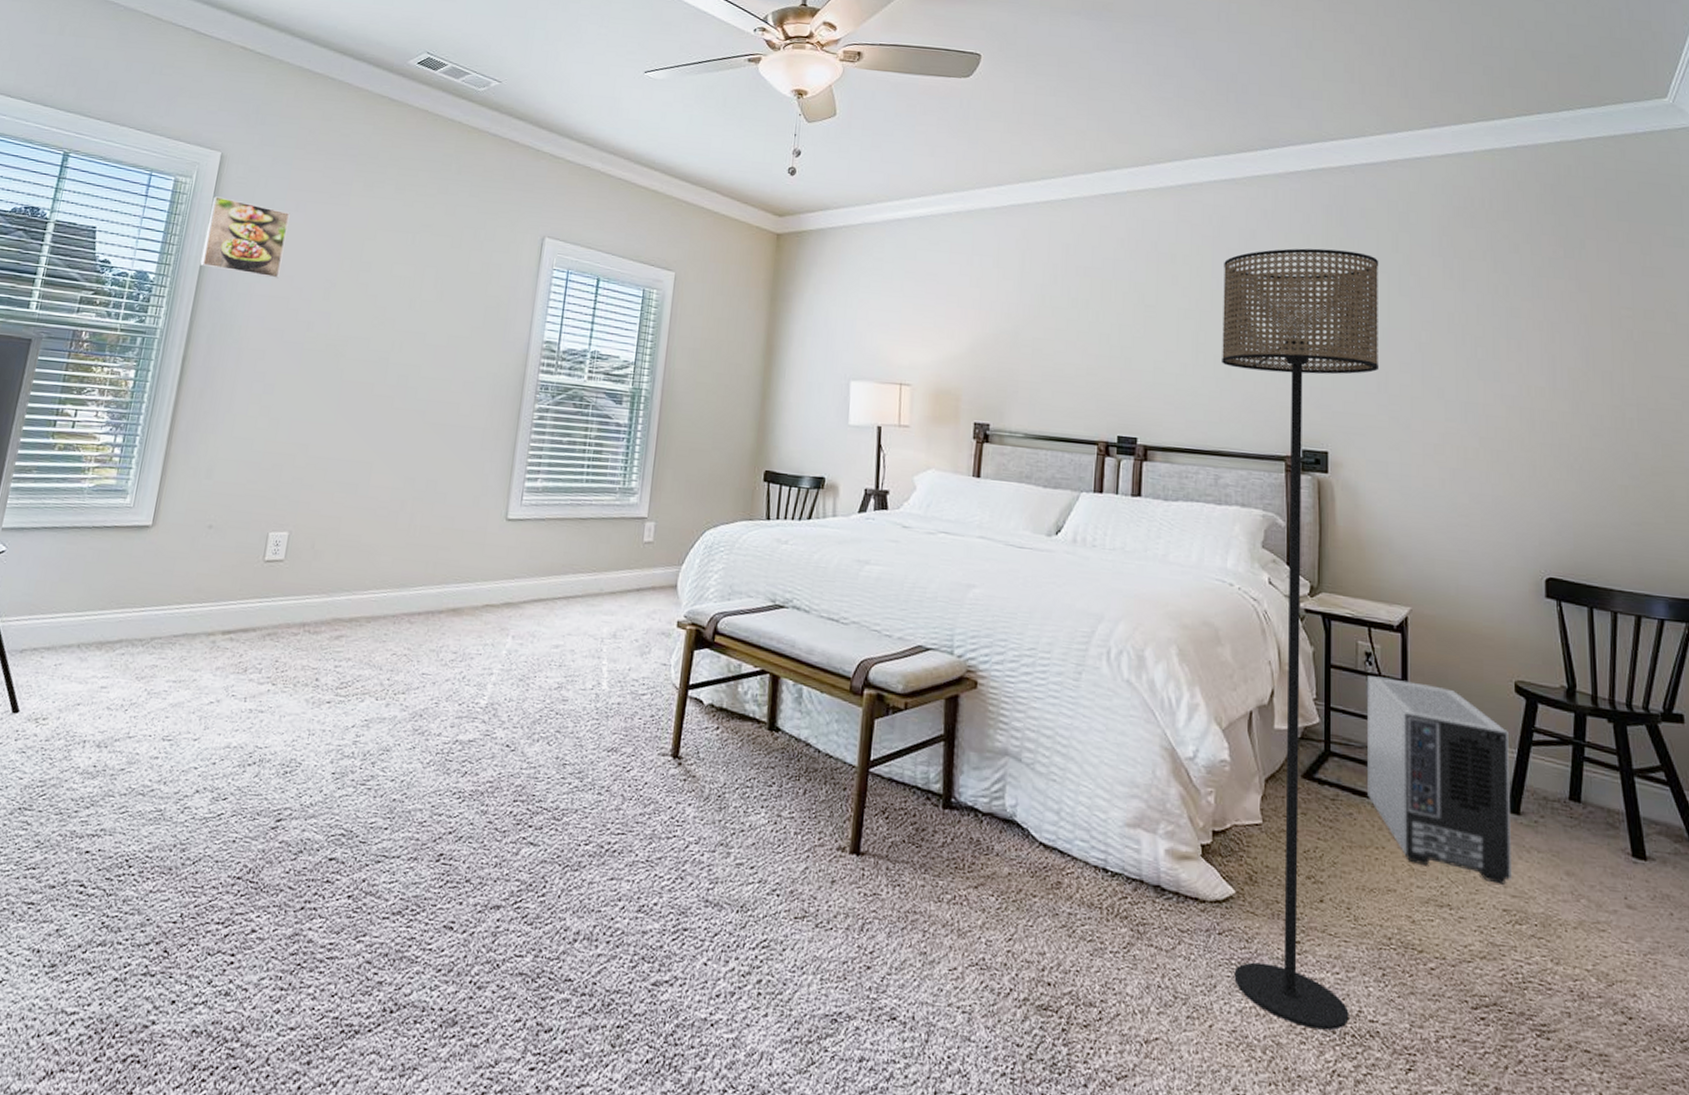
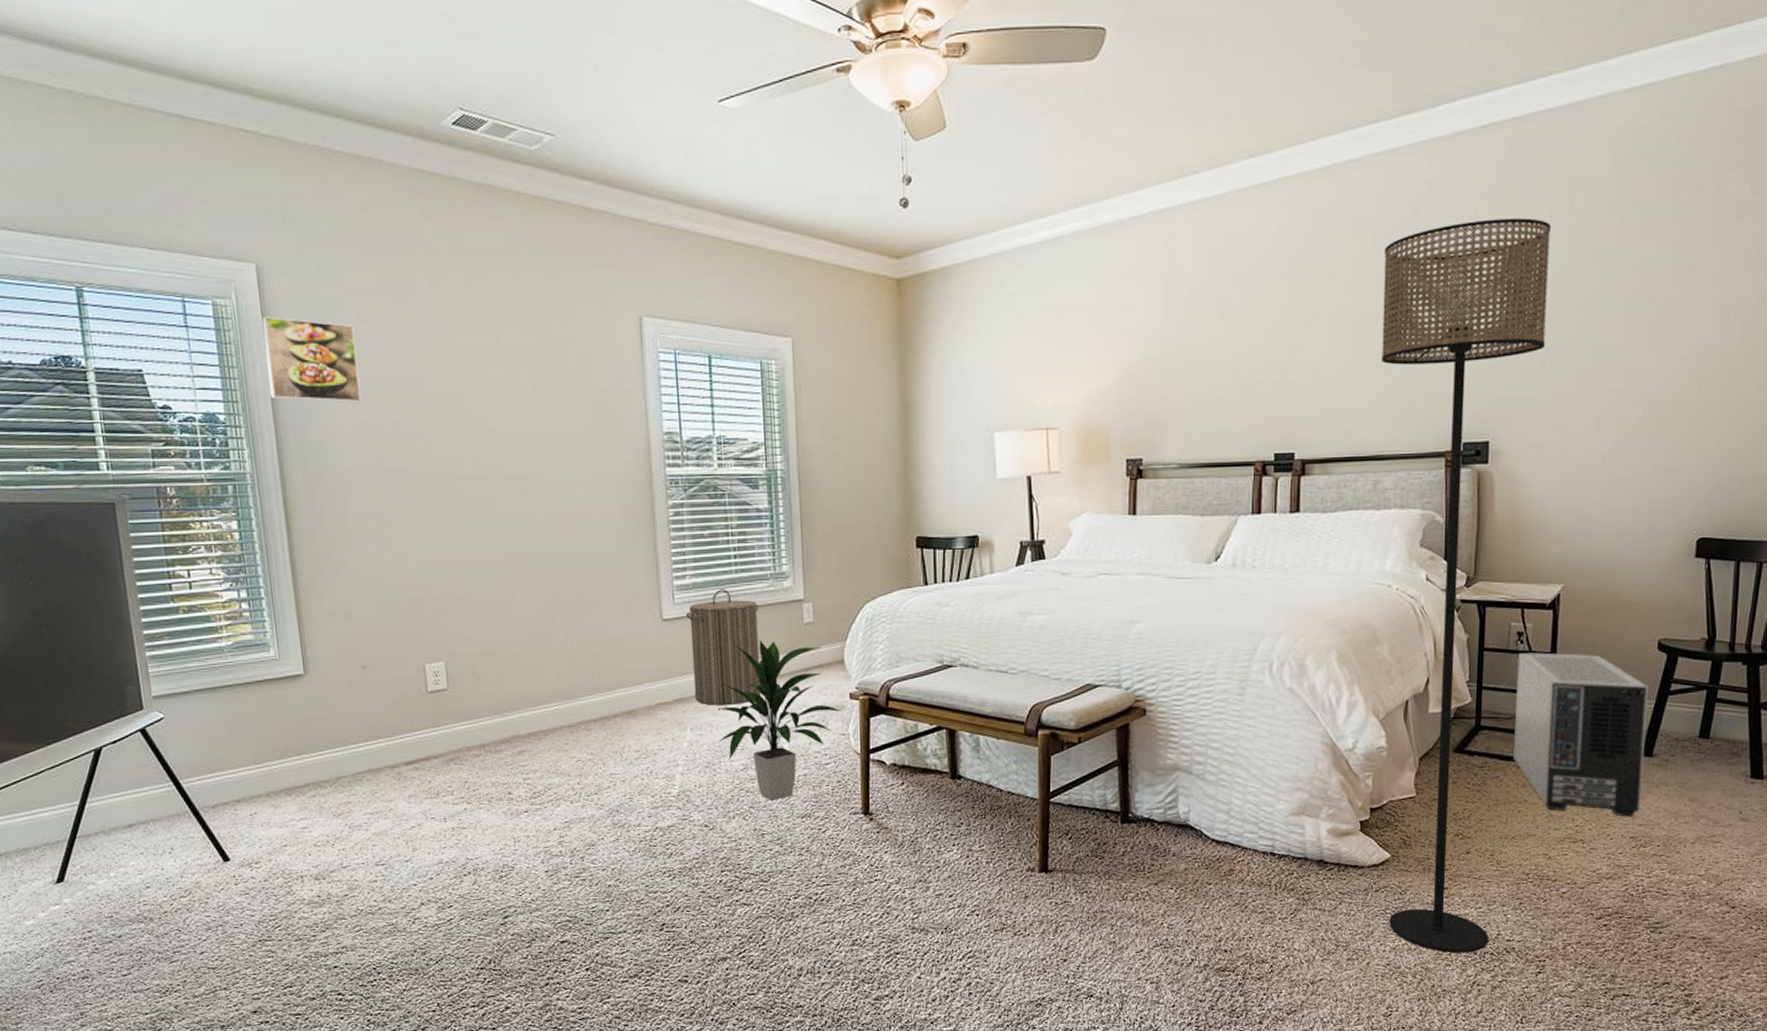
laundry hamper: none [522,496,602,617] -> present [685,589,762,705]
indoor plant: none [536,551,667,728] -> present [717,639,842,801]

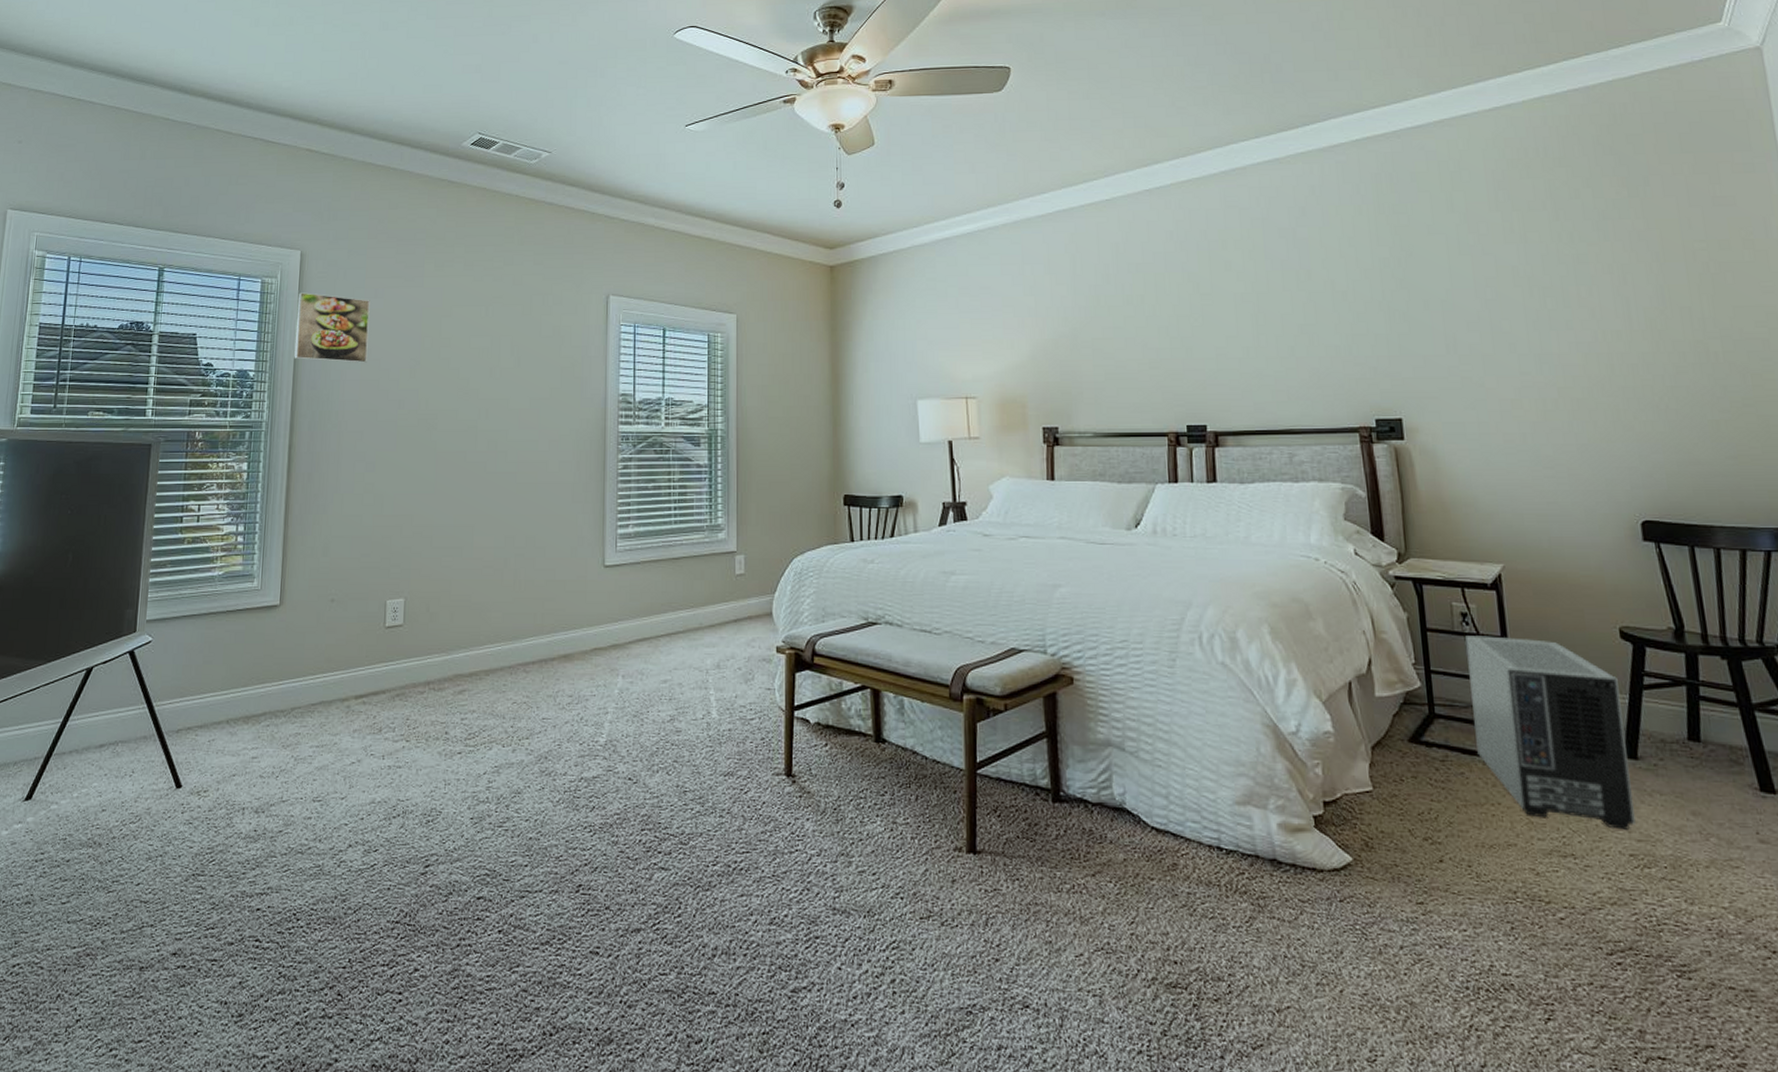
laundry hamper: present [685,589,762,705] -> none [626,539,694,653]
indoor plant: present [717,639,842,801] -> none [647,589,768,756]
floor lamp: present [1382,218,1552,953] -> none [1276,217,1481,987]

